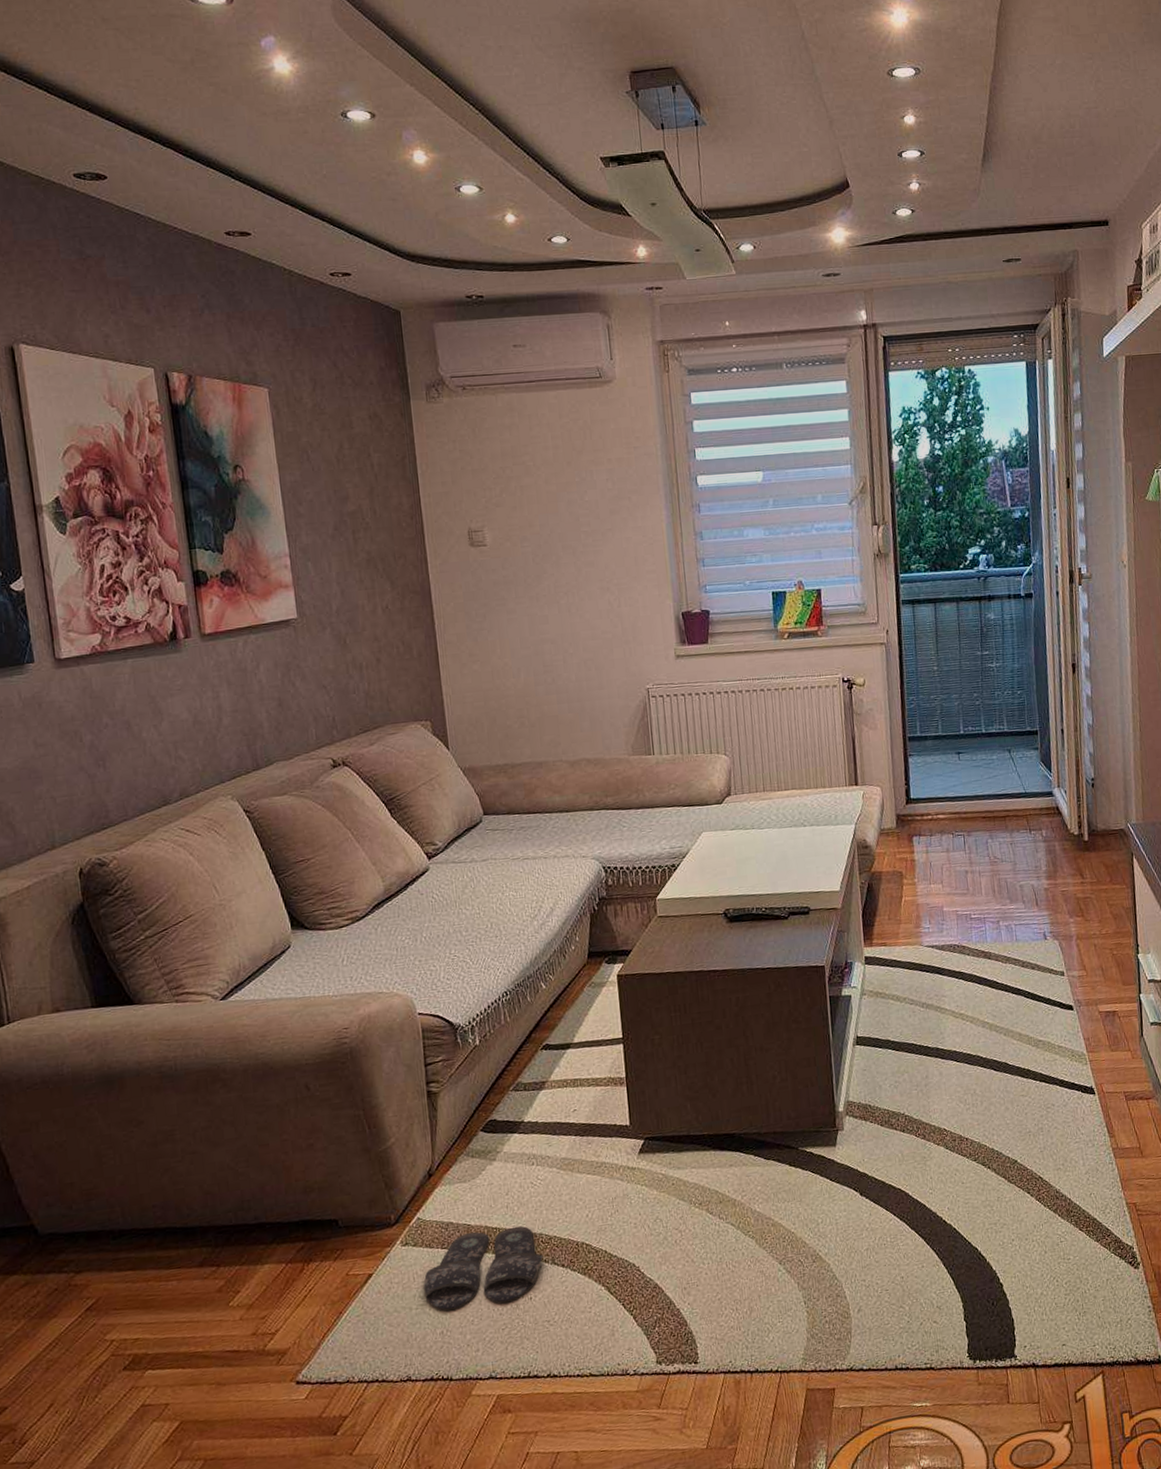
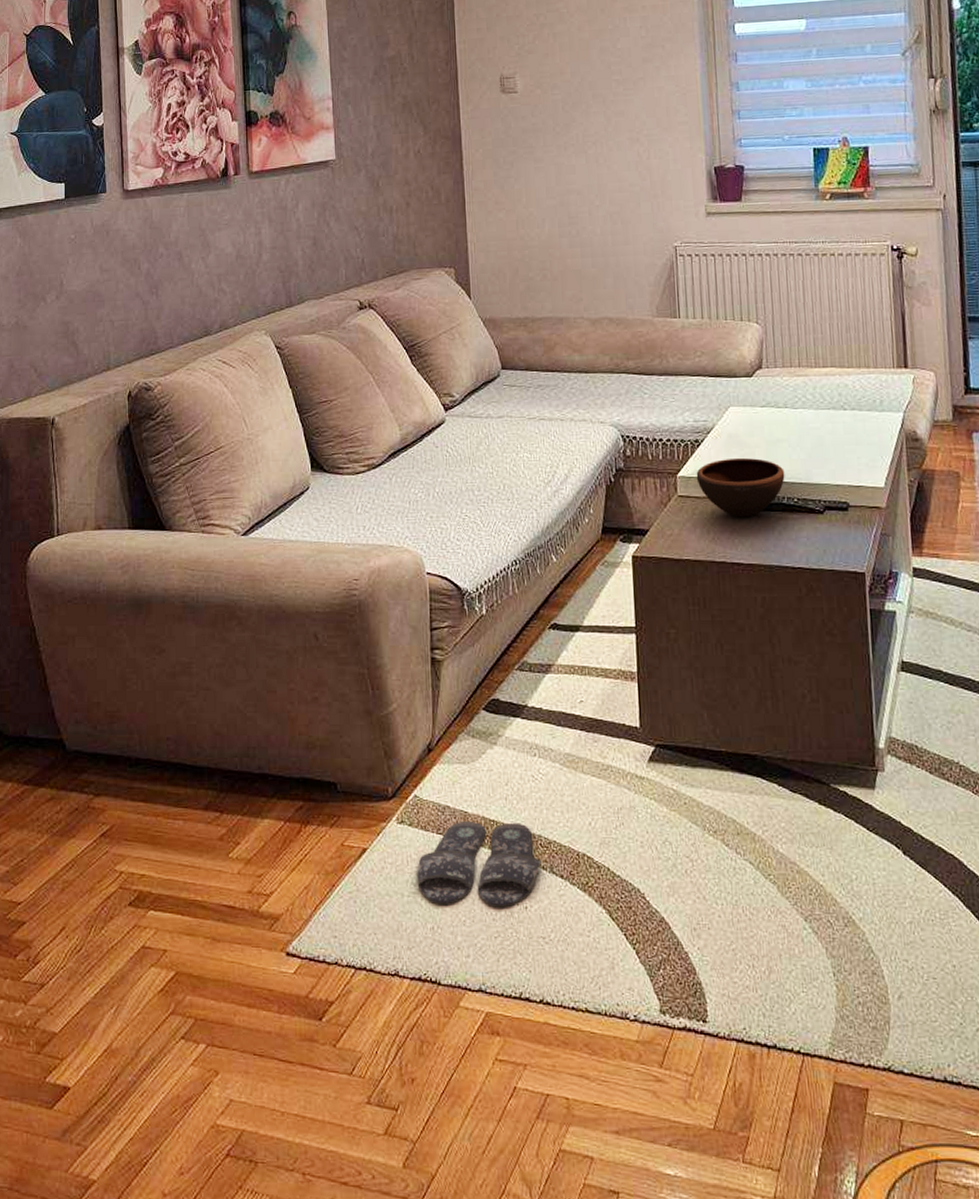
bowl: none [673,876,754,931] -> present [696,458,785,518]

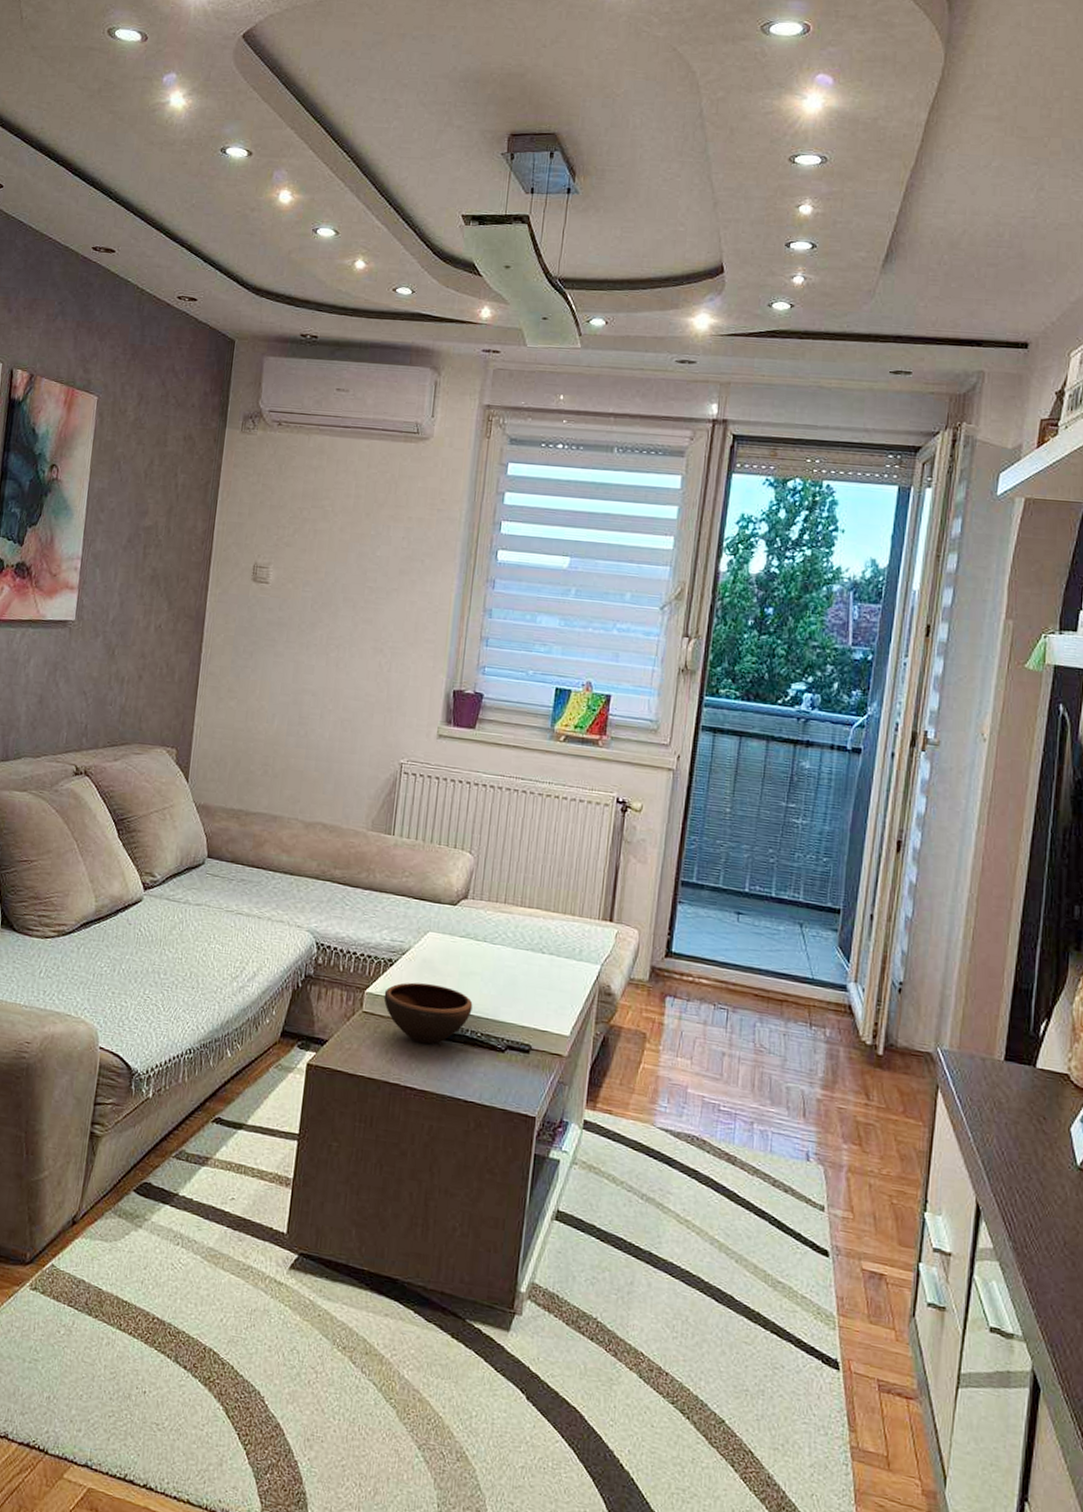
slippers: present [417,820,541,908] -> none [40,1297,167,1390]

